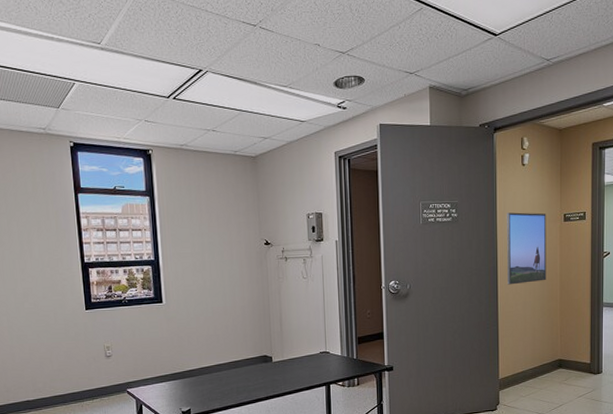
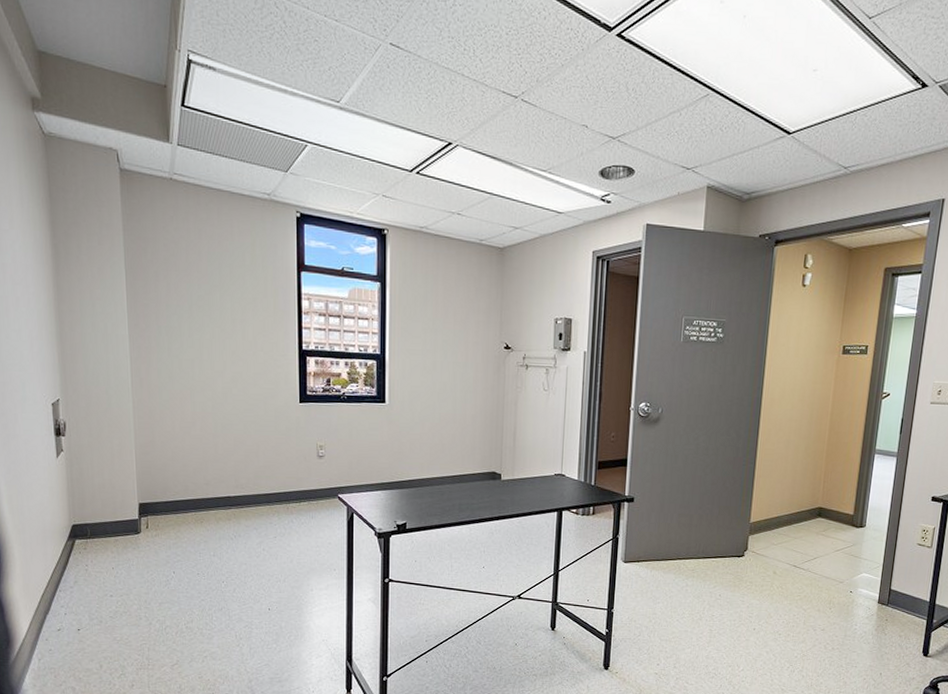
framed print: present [507,212,547,285] -> none [771,338,824,420]

